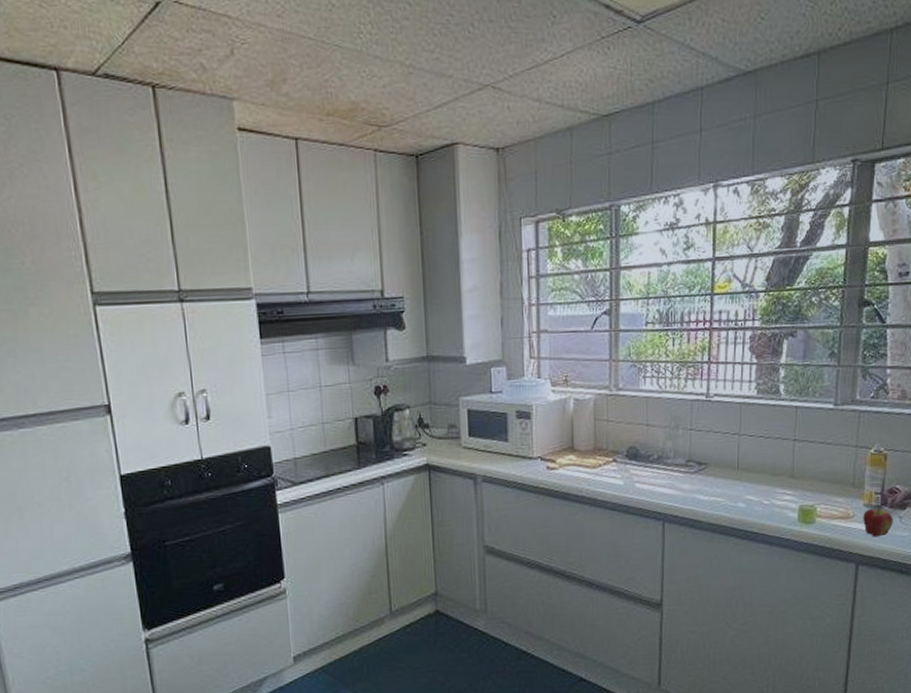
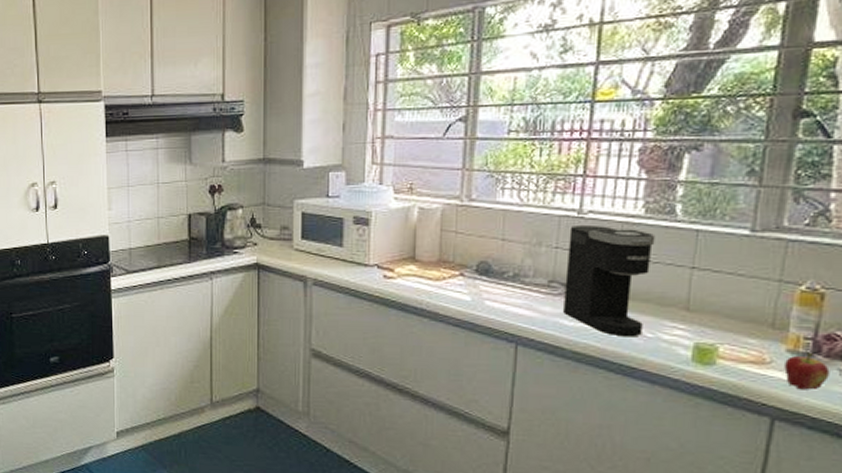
coffee maker: none [699,407,766,506] -> present [563,226,656,337]

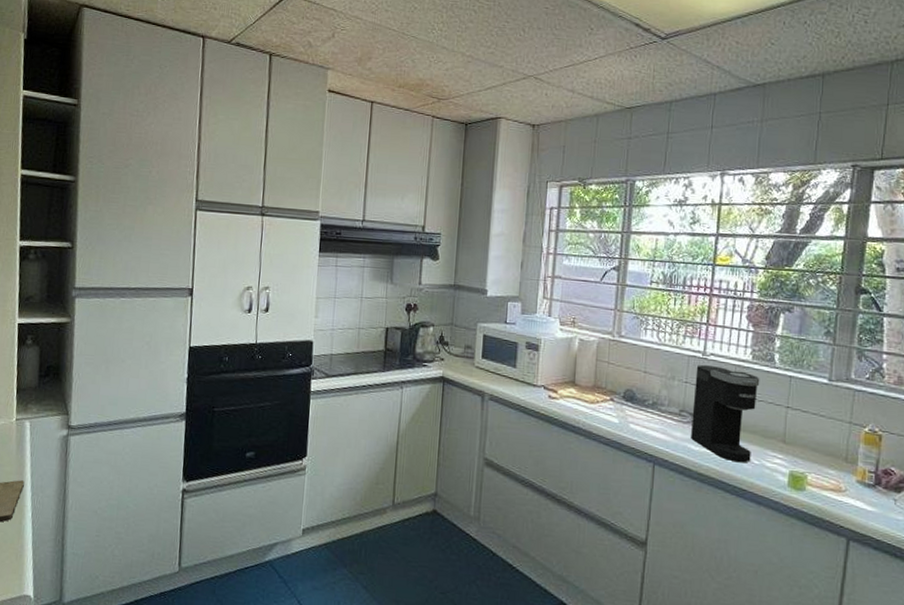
fruit: present [784,349,830,390] -> none [855,481,888,516]

